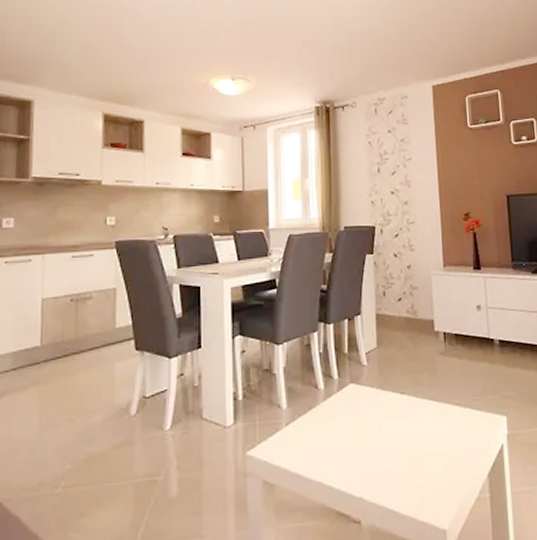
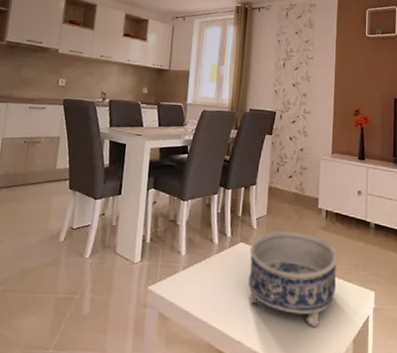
decorative bowl: none [361,362,464,468] -> present [248,230,339,328]

